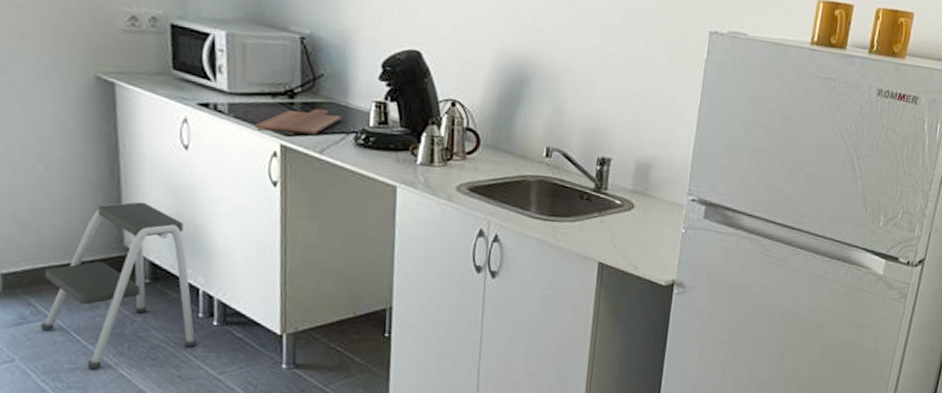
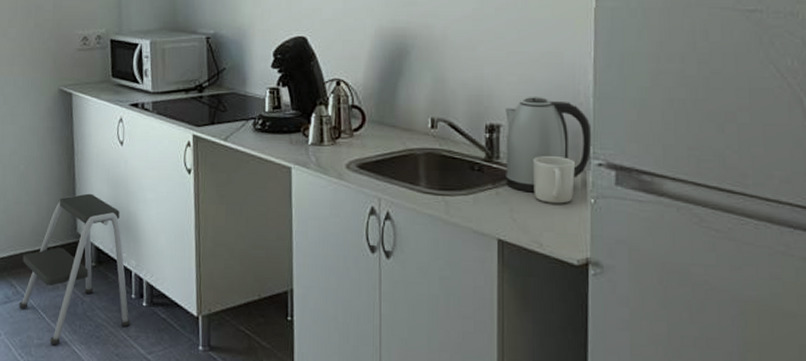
cutting board: present [255,108,343,135] -> none [173,99,242,124]
kettle: none [611,134,691,222] -> present [505,96,592,193]
mug: none [634,189,672,233] -> present [533,155,575,204]

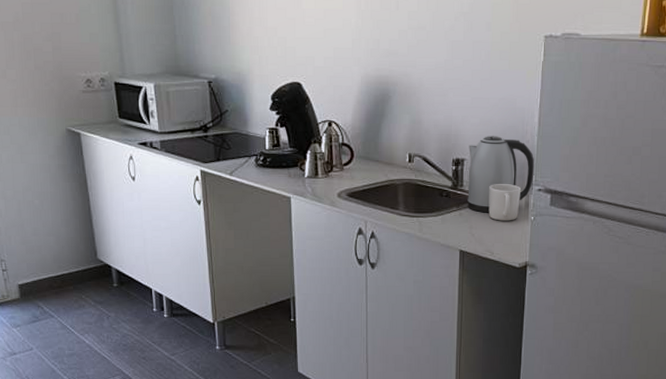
step stool: present [19,193,130,346] -> none [47,224,153,354]

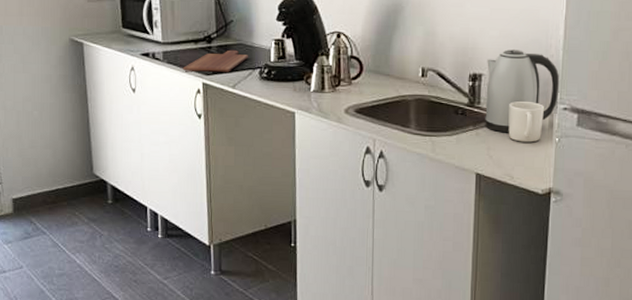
cutting board: none [181,138,245,160] -> present [183,49,249,72]

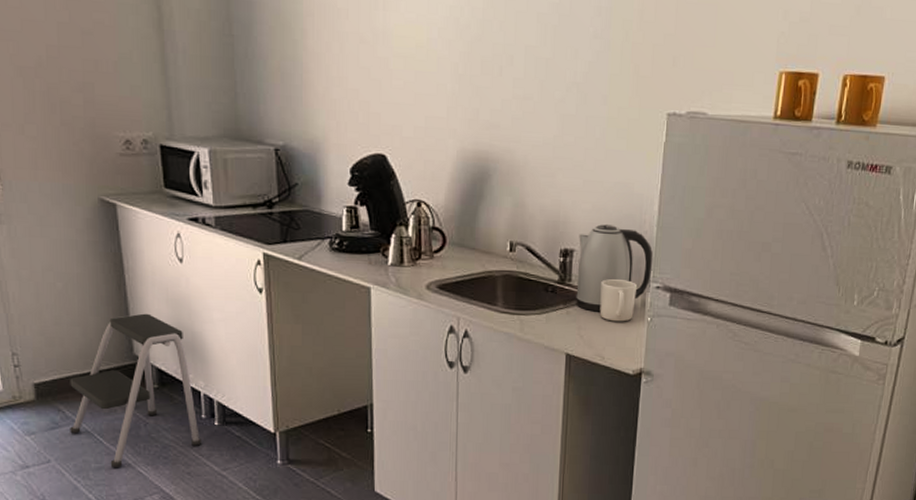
step stool: none [39,137,146,275] -> present [70,313,201,468]
cutting board: present [183,49,249,72] -> none [240,216,317,242]

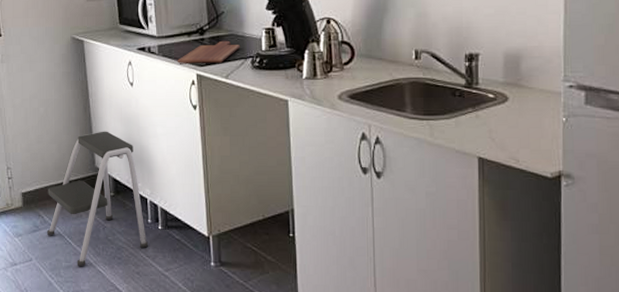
cutting board: none [240,216,317,242] -> present [177,40,241,63]
kettle: present [576,223,654,312] -> none [483,26,563,114]
mug: present [599,278,637,322] -> none [509,79,548,123]

